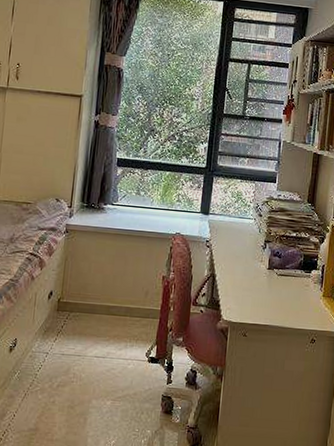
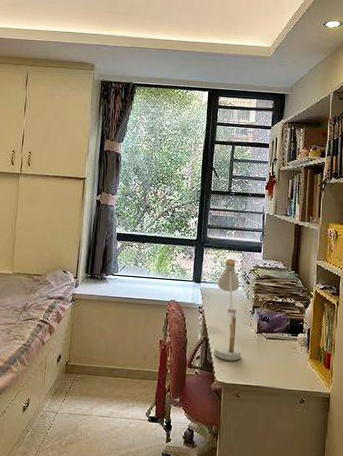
desk lamp: none [221,188,252,299] -> present [214,258,242,361]

